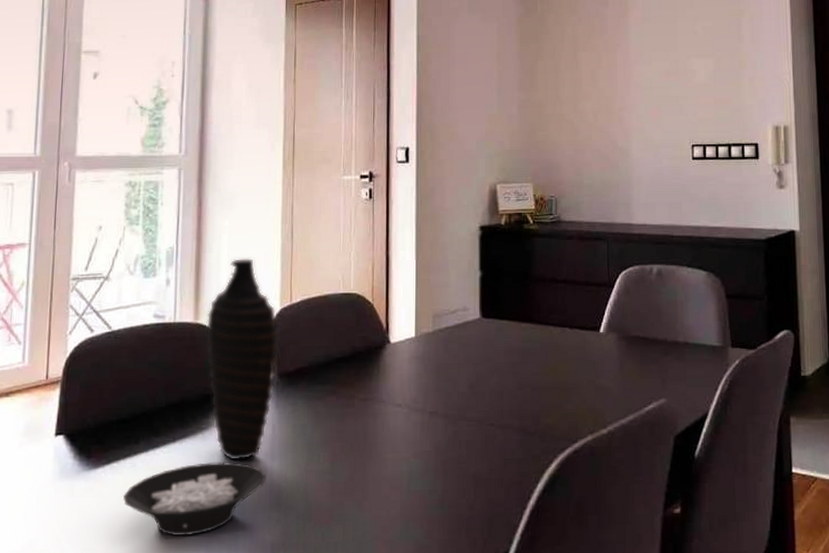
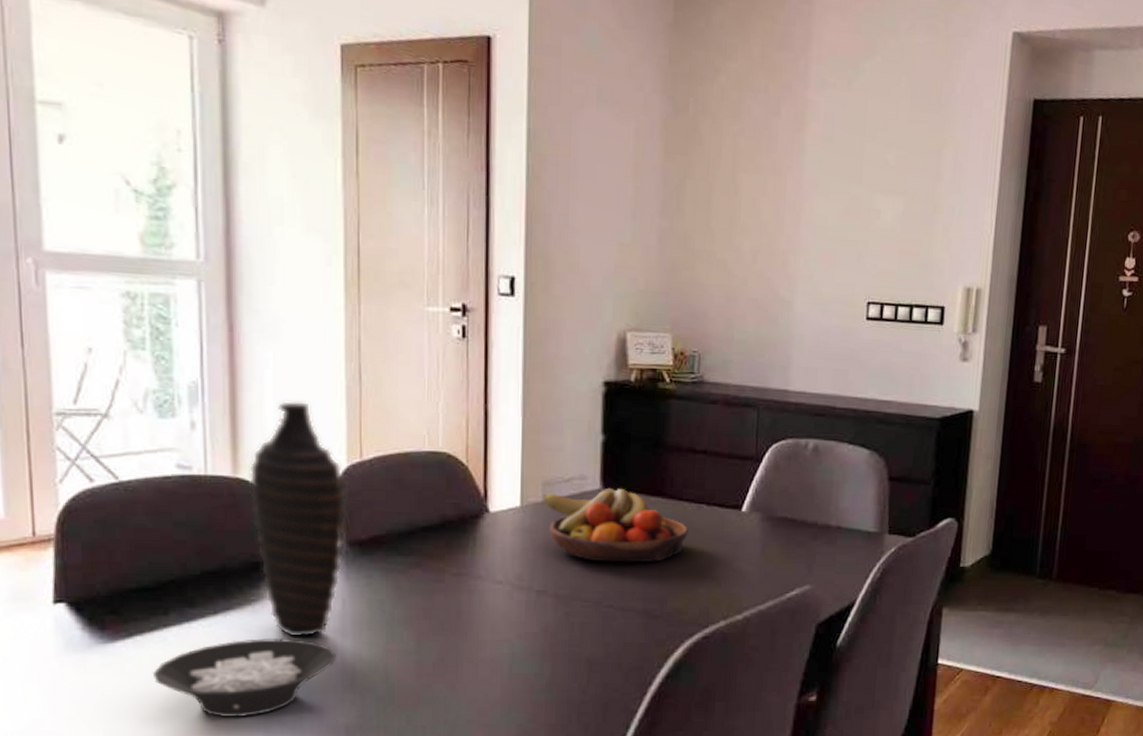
fruit bowl: none [433,316,556,384] -> present [543,487,690,563]

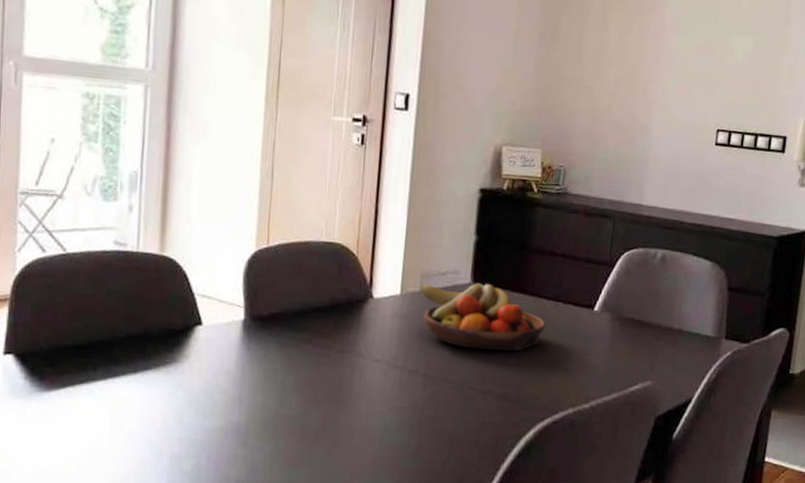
cereal bowl: present [152,637,337,717] -> none [78,396,234,464]
decorative vase: present [249,400,346,637] -> none [173,191,253,398]

